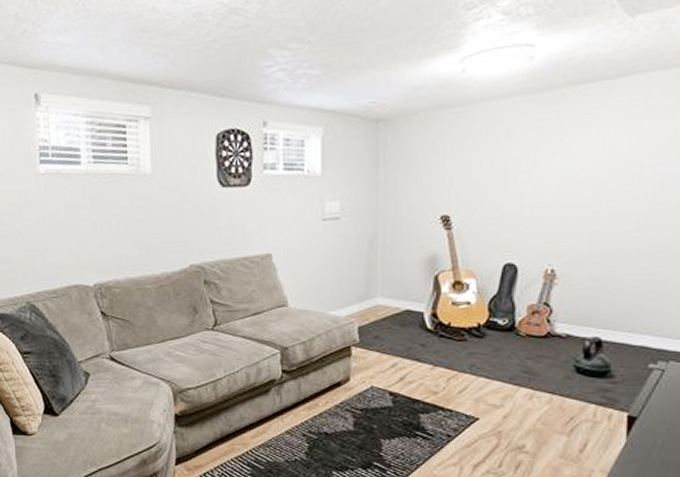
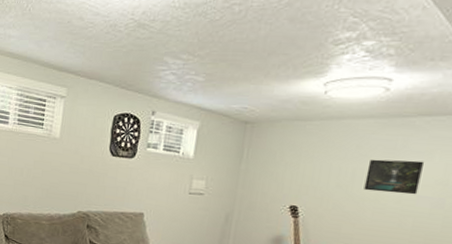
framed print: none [519,139,581,184] -> present [363,159,425,195]

